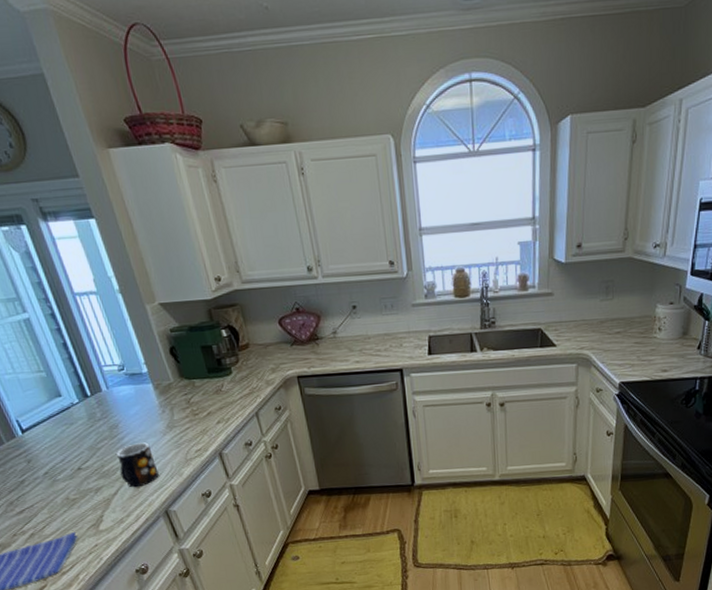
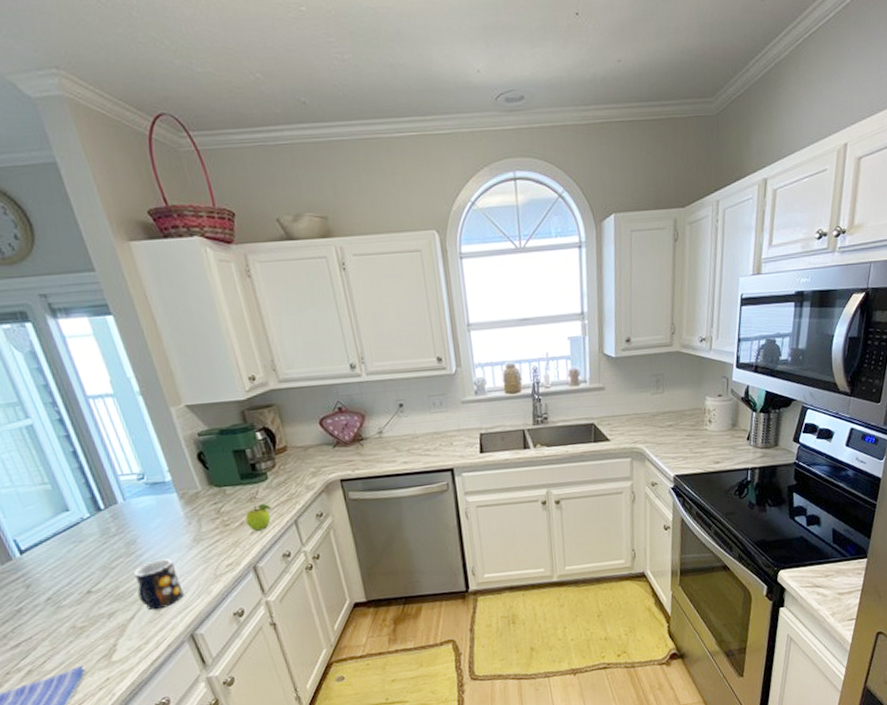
fruit: none [212,396,235,421] -> present [245,504,271,531]

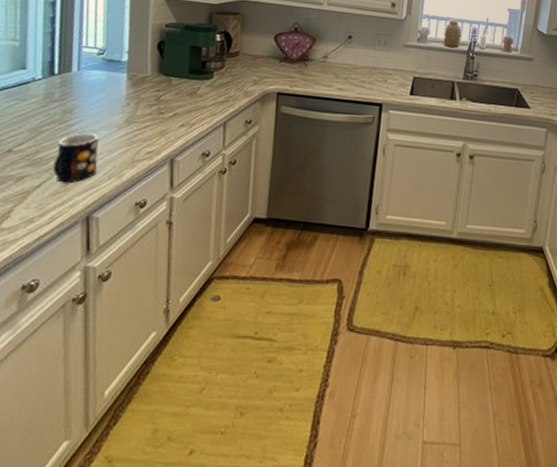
fruit: present [245,504,271,531] -> none [179,100,207,125]

